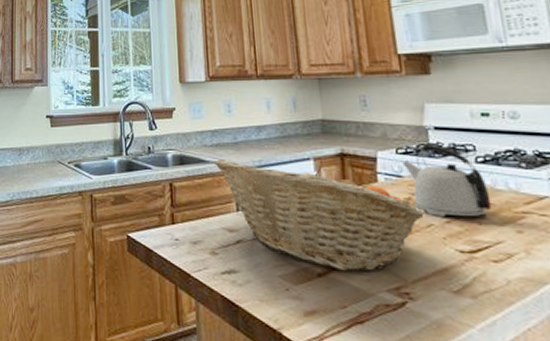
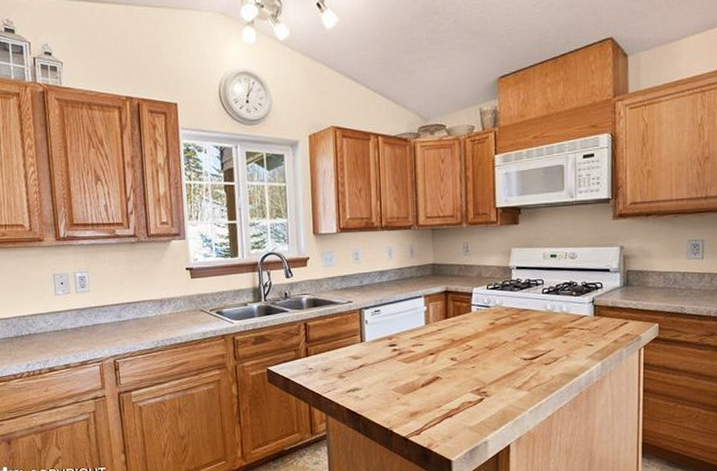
fruit basket: present [213,159,426,272] -> none [342,300,503,381]
kettle: present [402,144,492,217] -> none [491,280,549,335]

